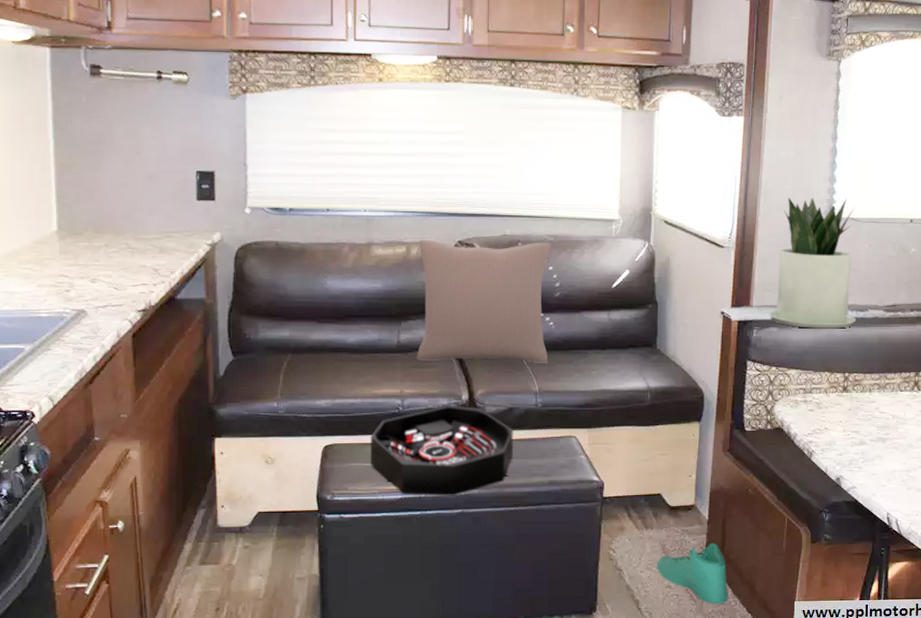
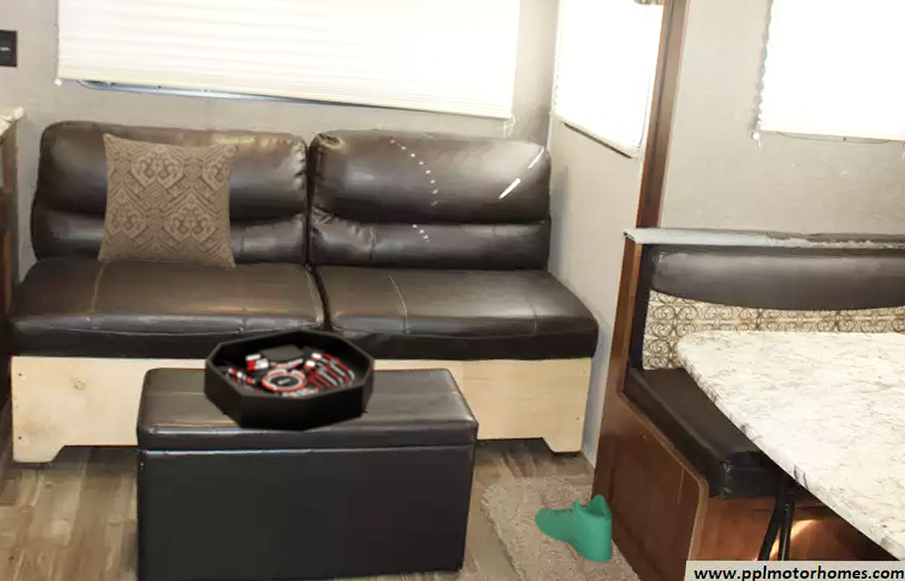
pillow: none [282,250,395,359] -> present [97,133,241,271]
pillow: present [416,239,551,362] -> none [262,129,430,282]
planter: present [768,197,856,330] -> none [677,104,783,259]

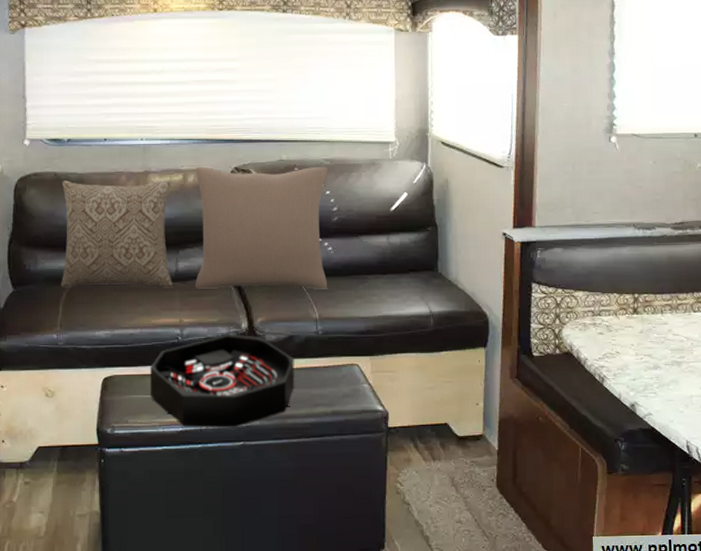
pillow: none [262,129,430,282] -> present [194,166,328,289]
shoe: present [533,494,613,563] -> none [445,474,522,541]

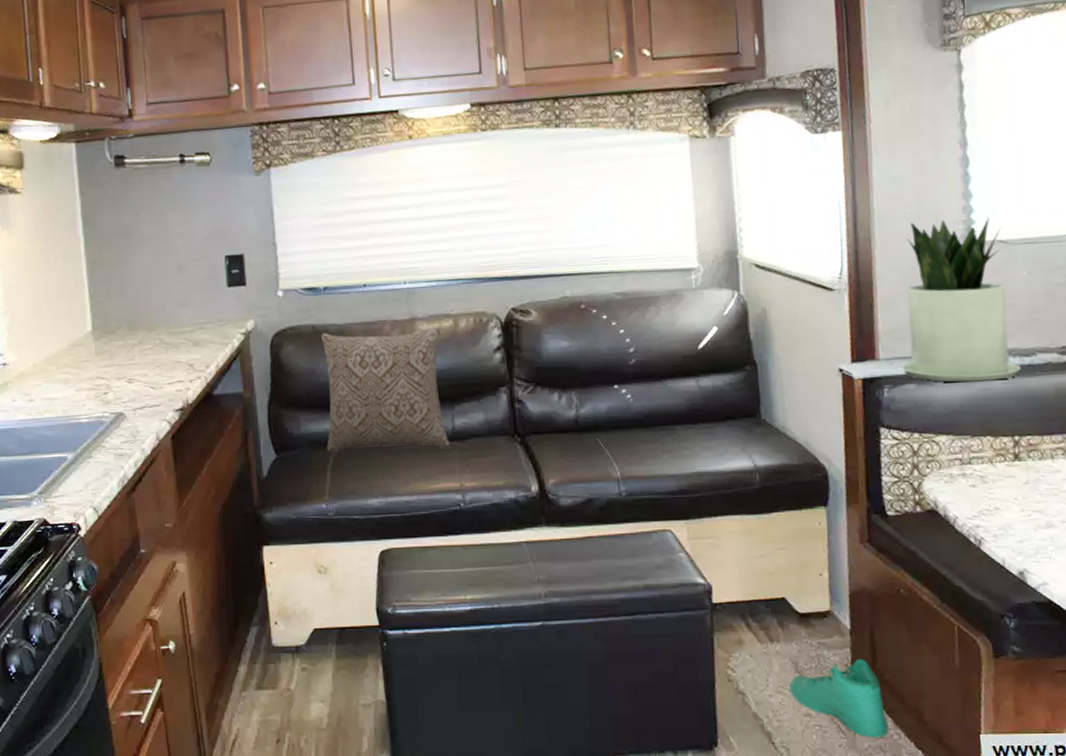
tray: present [149,334,295,429] -> none [430,498,598,607]
pillow: present [194,166,328,289] -> none [467,301,628,448]
shoe: none [445,474,522,541] -> present [788,658,889,738]
planter: none [551,114,643,249] -> present [901,216,1021,383]

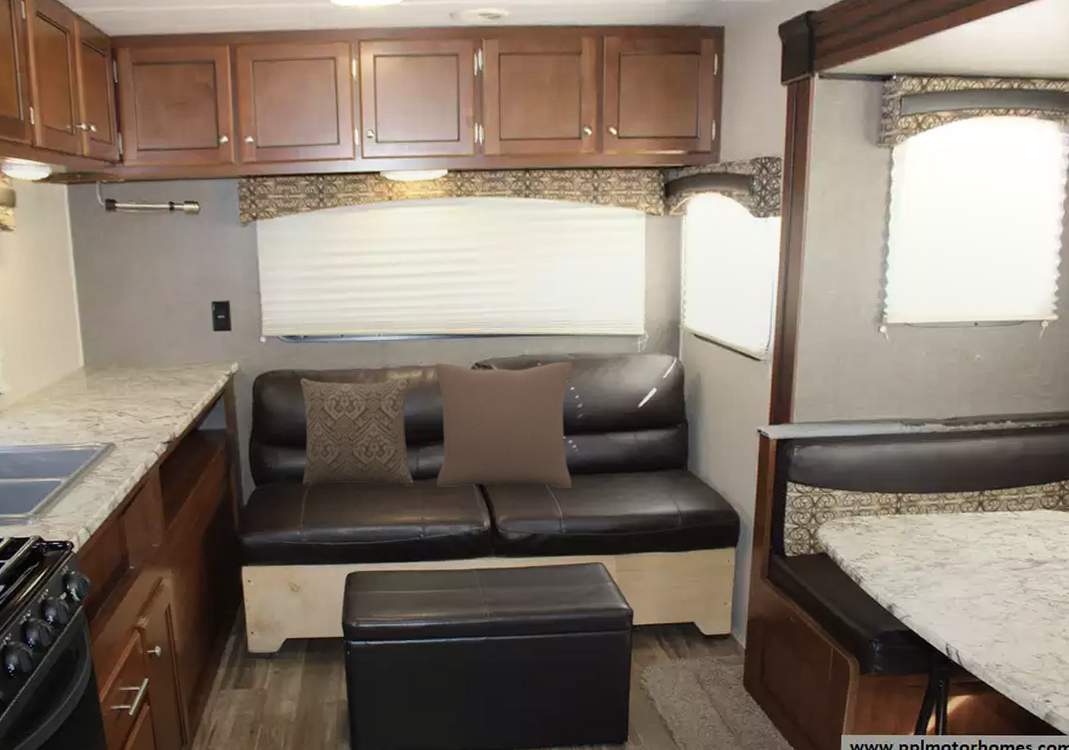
pillow: none [467,301,628,448] -> present [434,361,572,487]
shoe: present [788,658,889,738] -> none [690,673,768,737]
planter: present [901,216,1021,383] -> none [810,302,910,447]

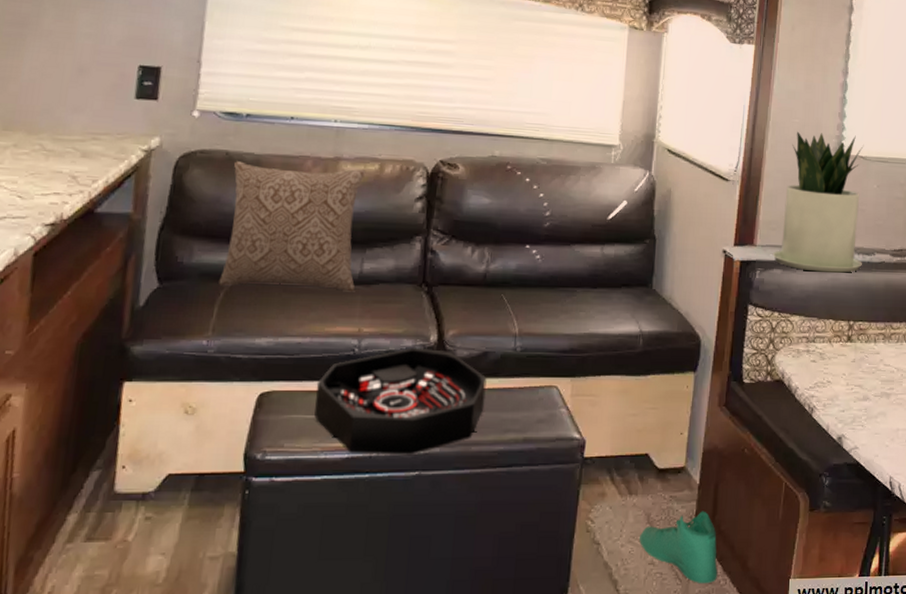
tray: none [392,532,538,624] -> present [314,347,487,456]
pillow: present [434,361,572,487] -> none [380,156,544,300]
shoe: none [690,673,768,737] -> present [638,511,718,584]
planter: none [810,302,910,447] -> present [772,131,864,274]

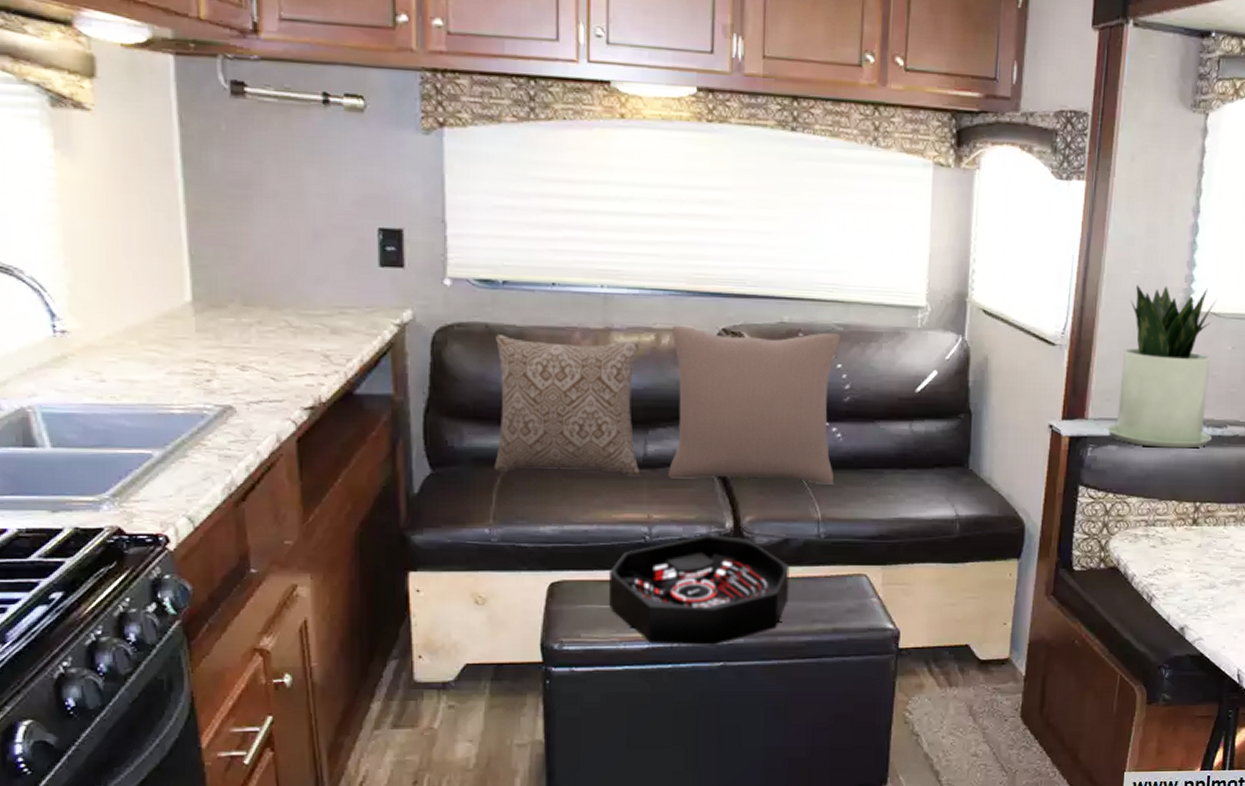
pillow: none [380,156,544,300] -> present [667,325,840,483]
shoe: present [638,511,718,584] -> none [960,703,1046,776]

